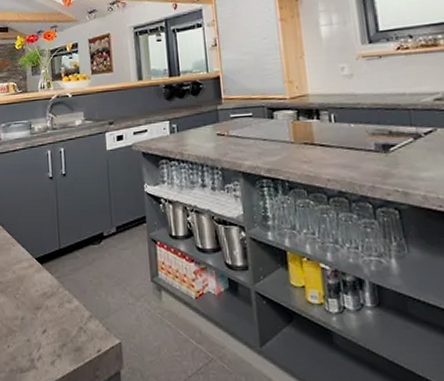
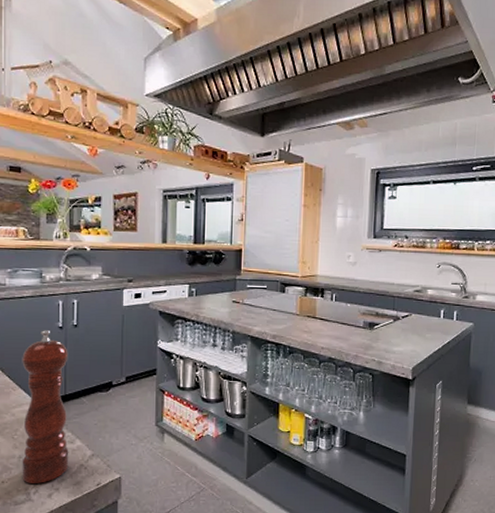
pepper mill: none [18,181,69,349] -> present [22,330,69,483]

